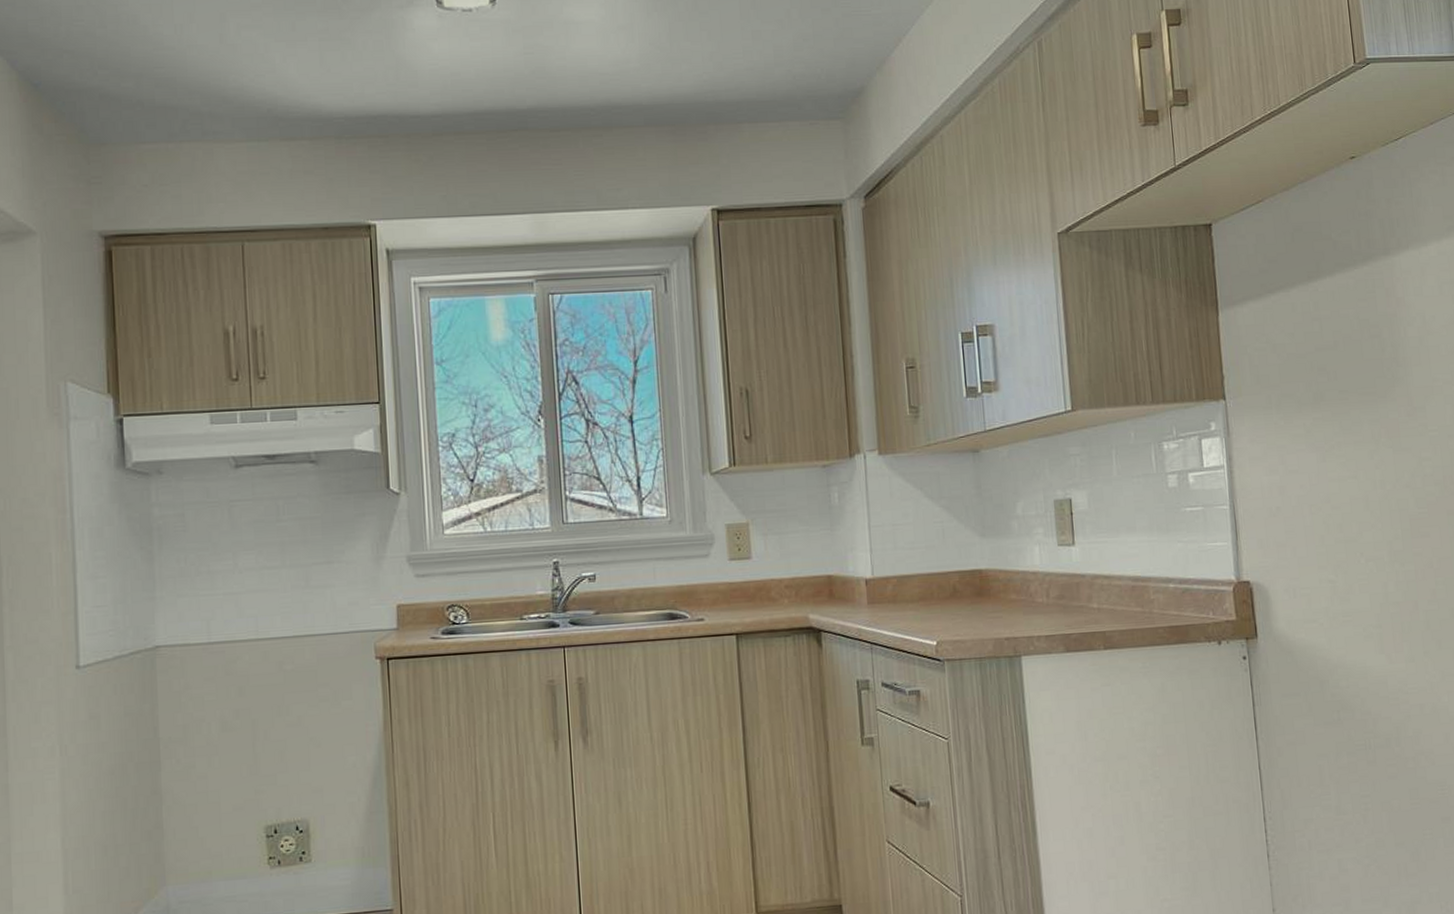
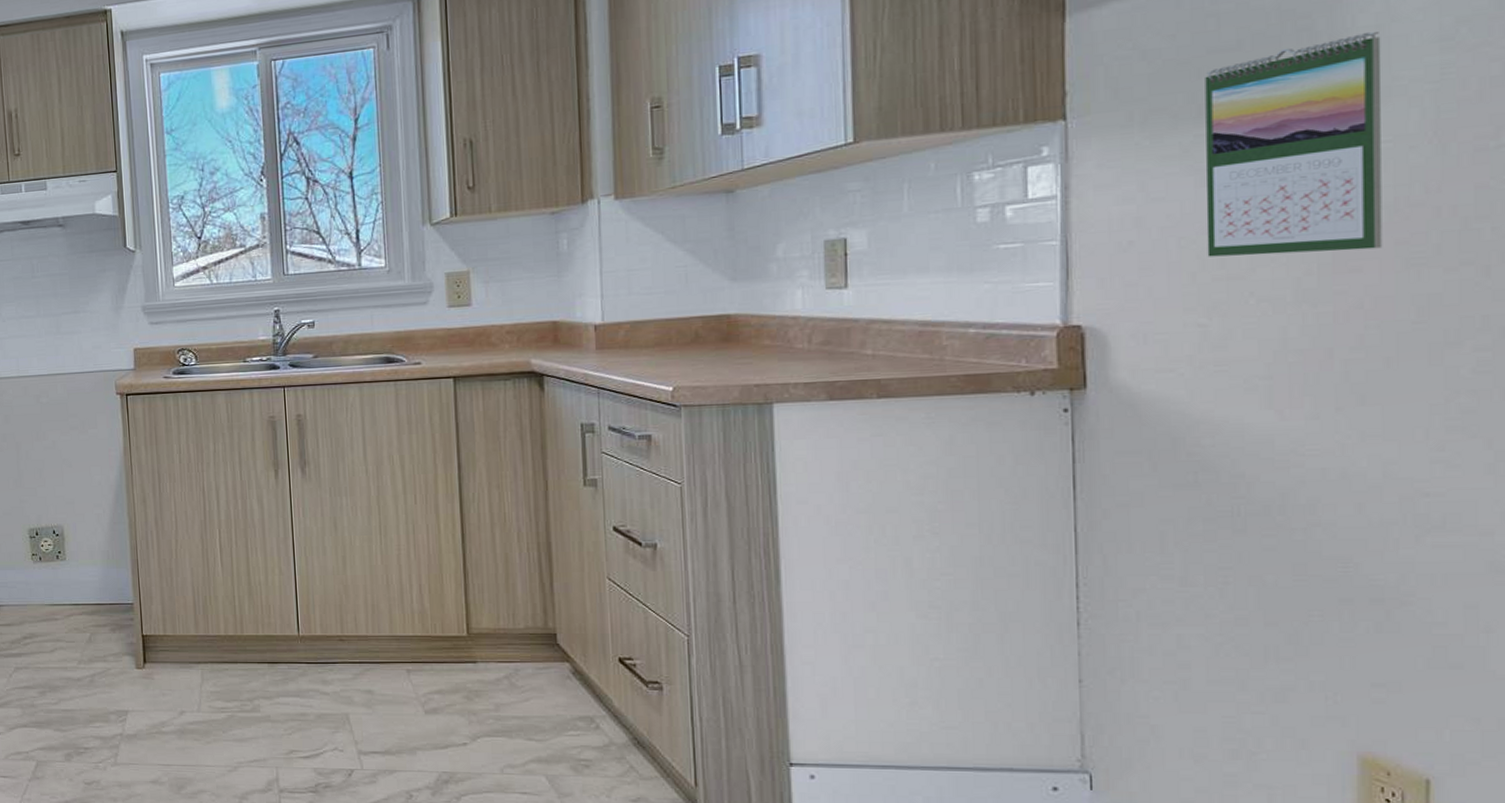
calendar: none [1316,341,1440,522] -> present [1205,31,1383,257]

